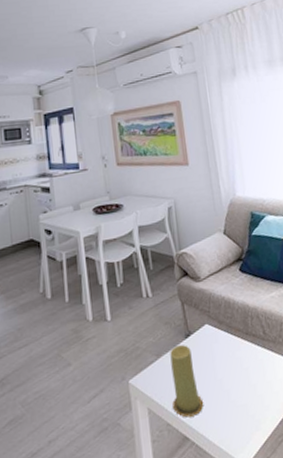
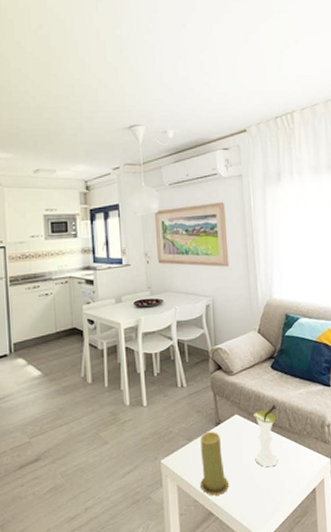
vase: none [225,310,254,381] -> present [254,404,278,467]

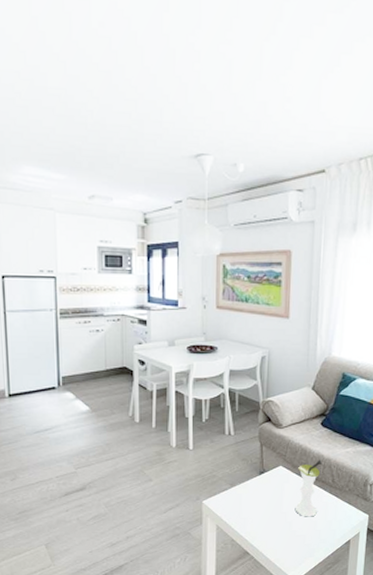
candle: present [200,431,229,496] -> none [239,479,267,537]

